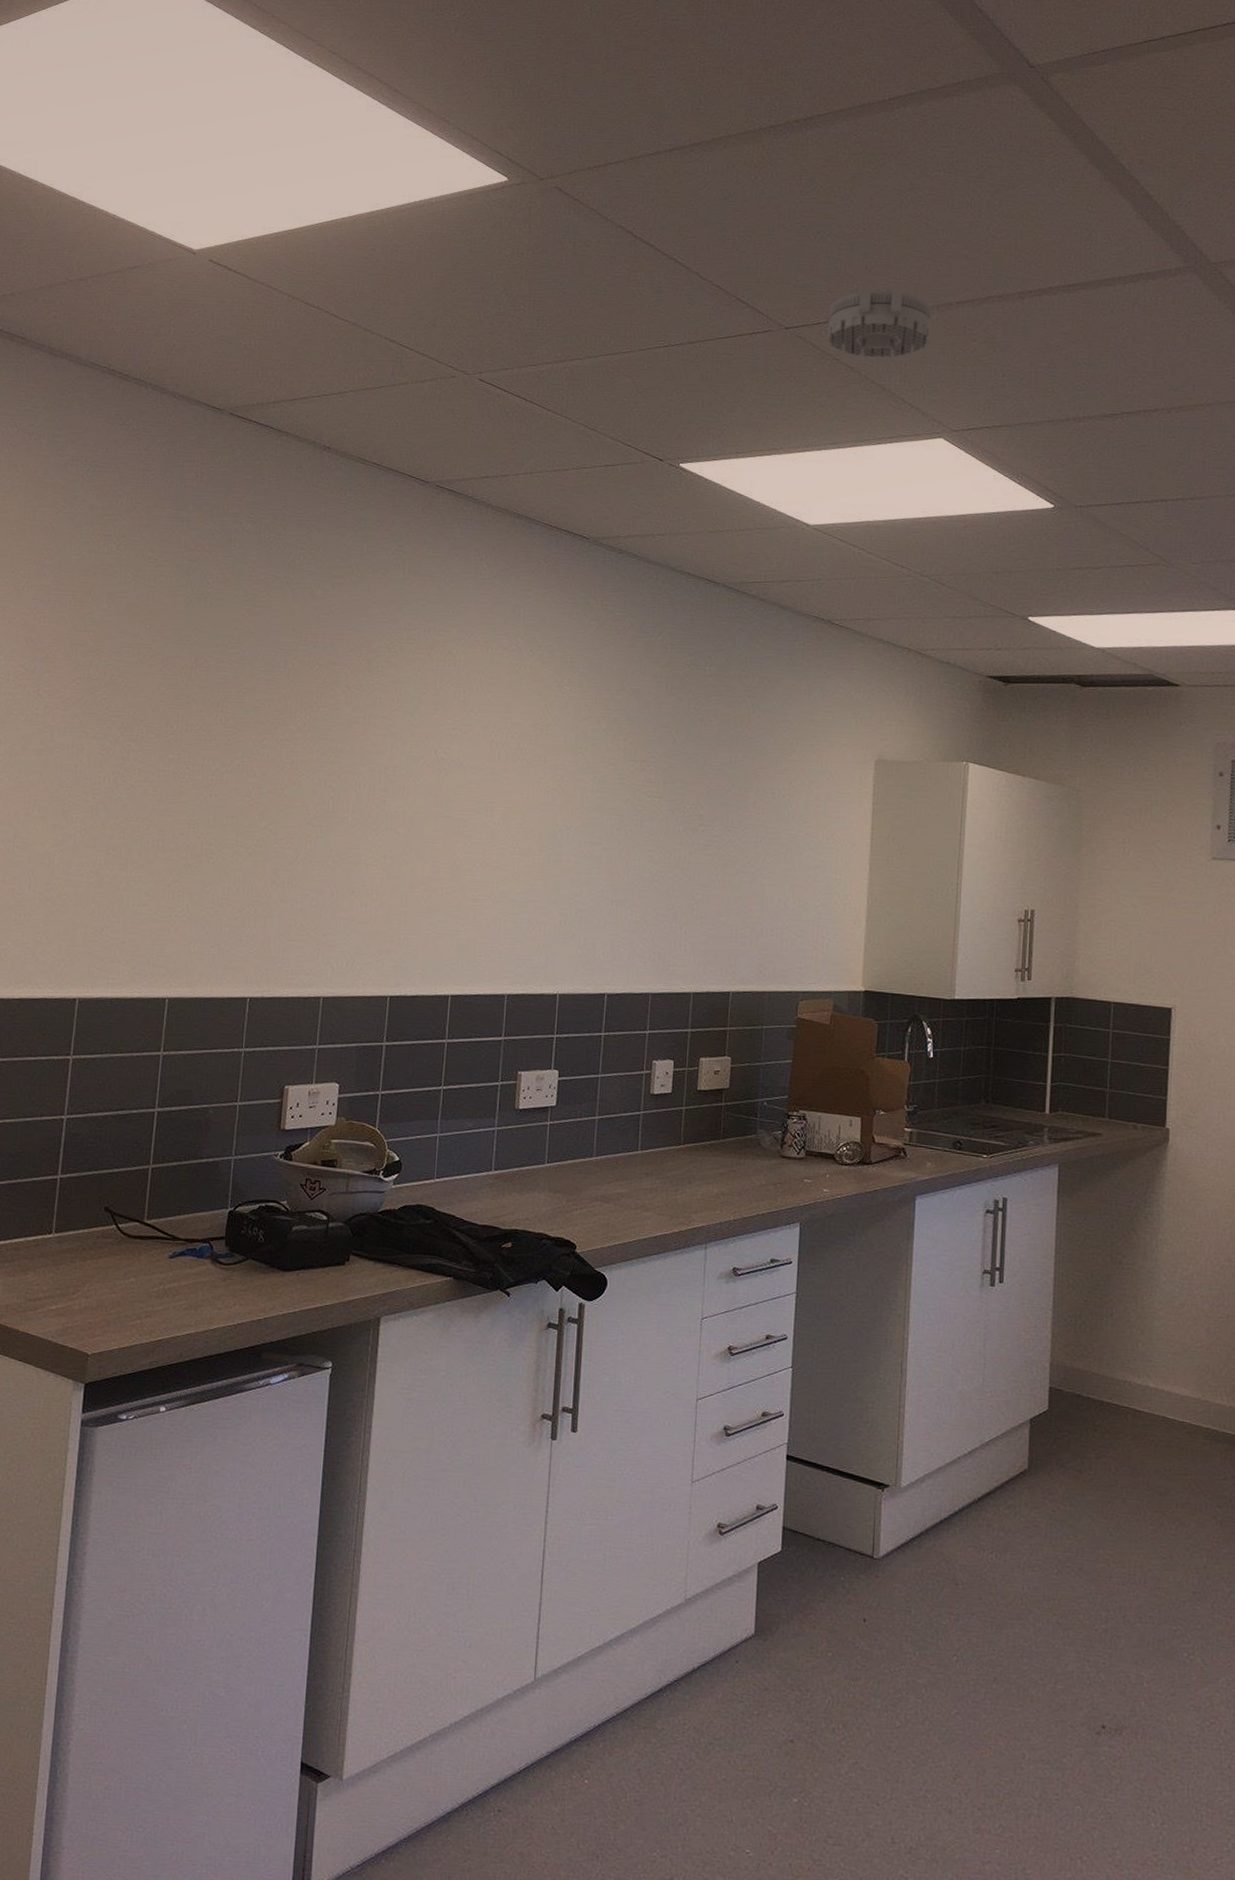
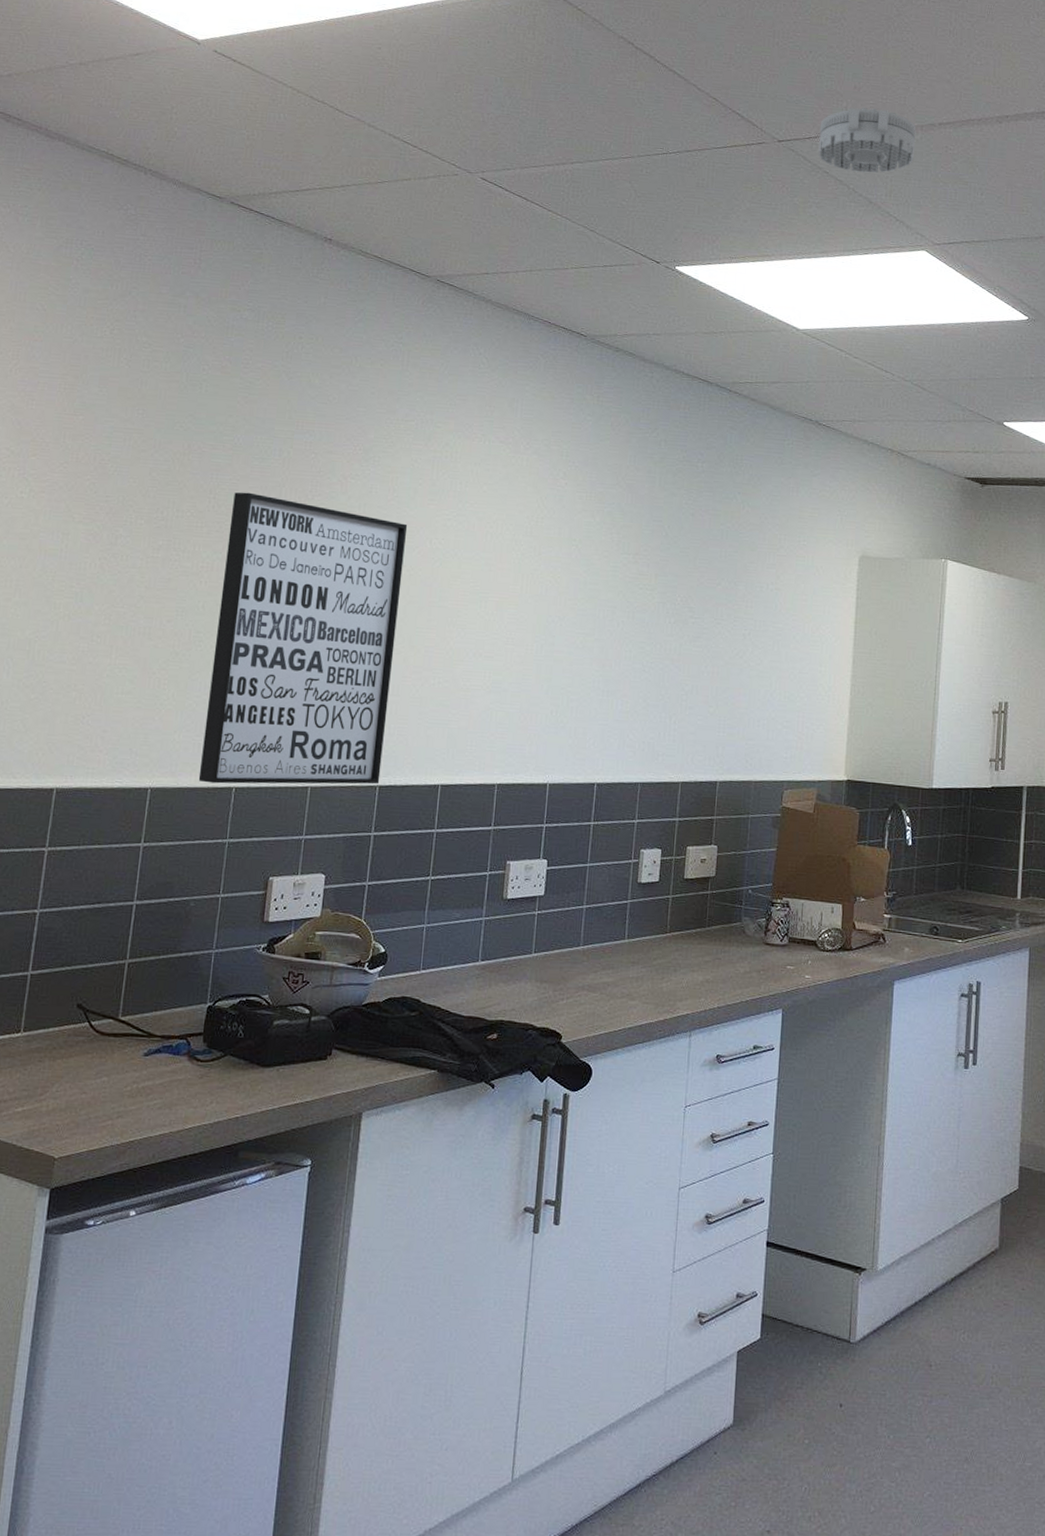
wall art: none [213,704,413,995] -> present [198,492,408,785]

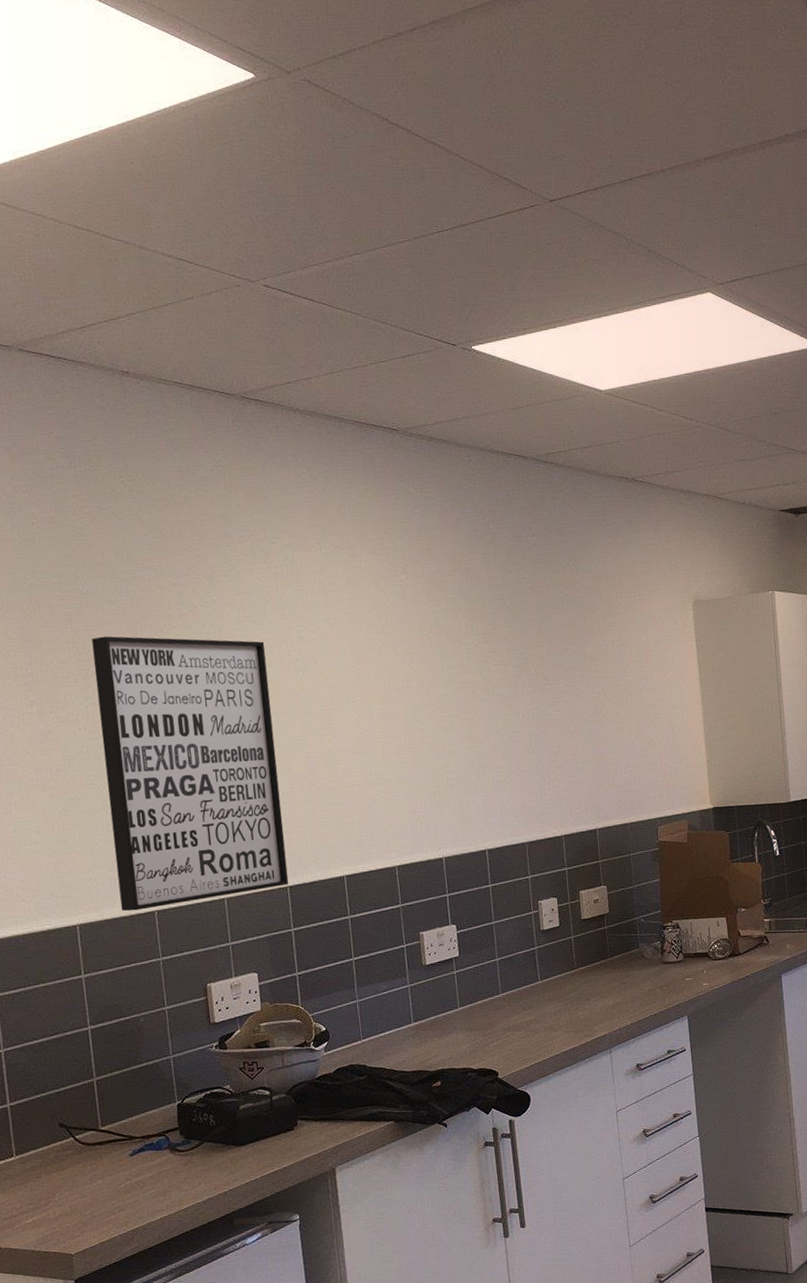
smoke detector: present [818,108,916,173] -> none [588,152,685,222]

